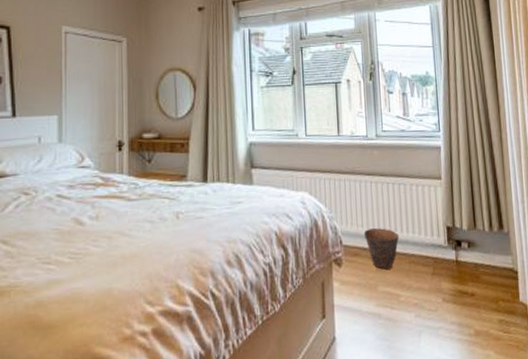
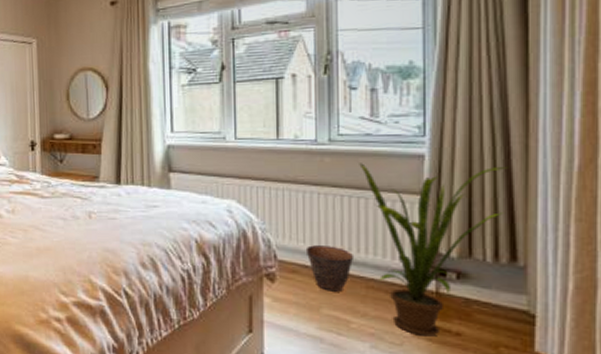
house plant: none [398,154,492,300] -> present [359,163,508,337]

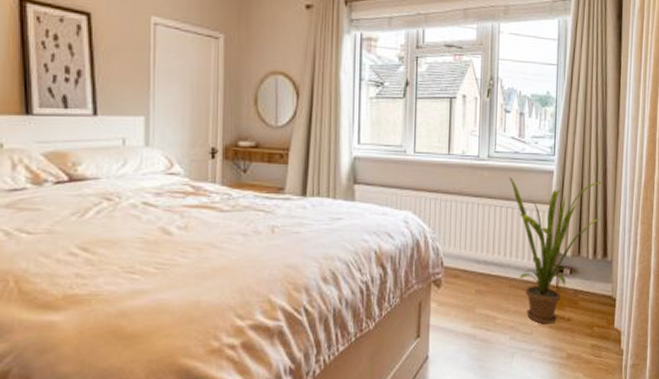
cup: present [305,245,355,292] -> none [466,251,502,292]

